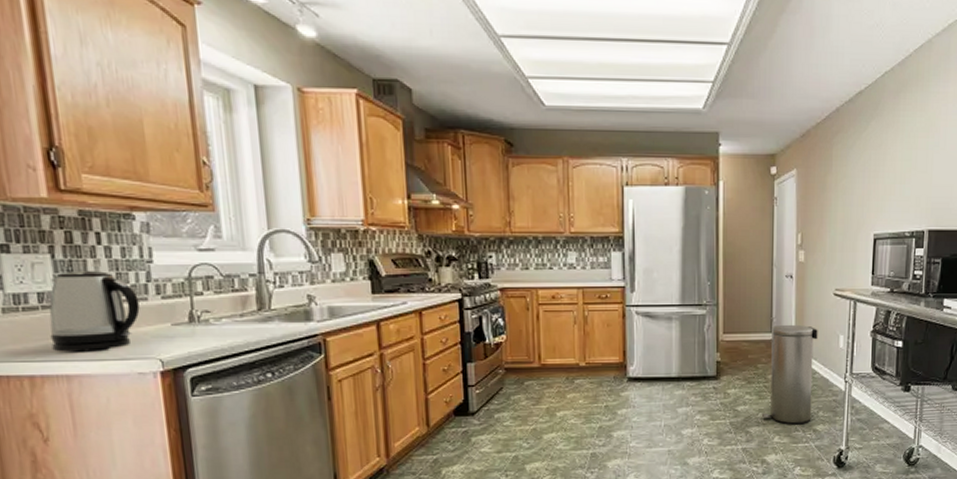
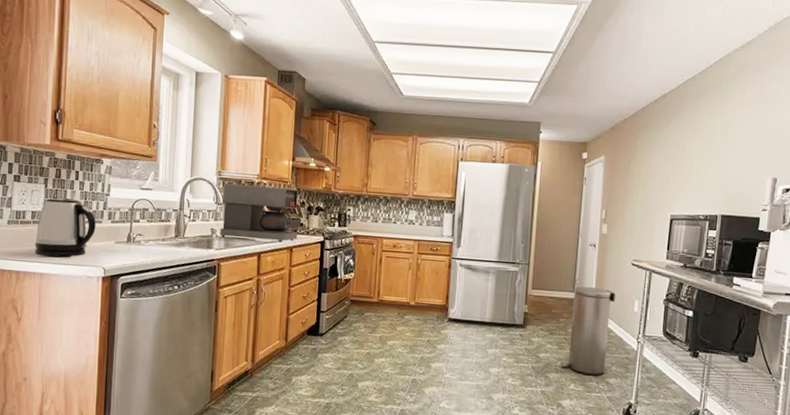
coffee maker: none [316,235,427,306] -> present [220,183,298,243]

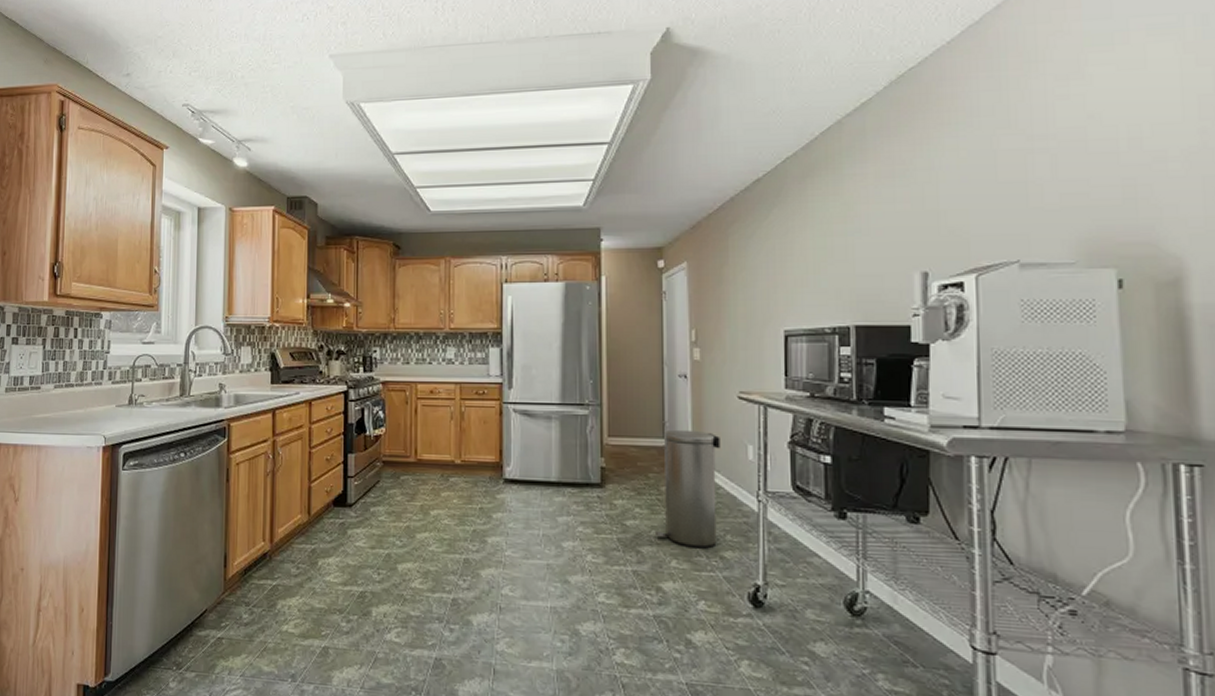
kettle: present [34,197,96,257] -> none [32,358,96,427]
coffee maker: present [220,183,298,243] -> none [229,330,317,396]

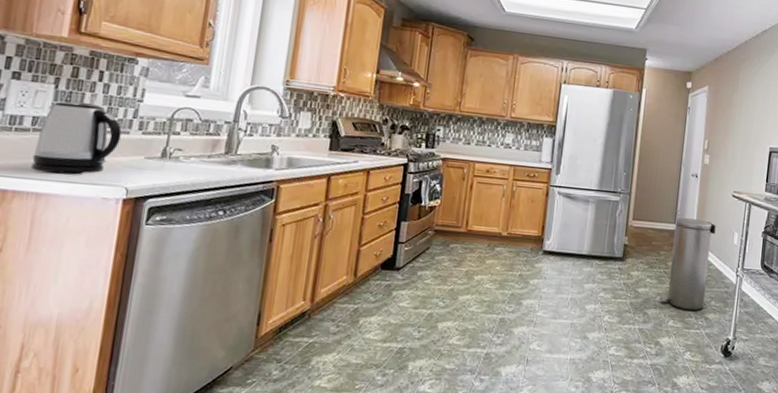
kettle: none [32,358,96,427] -> present [31,101,122,174]

